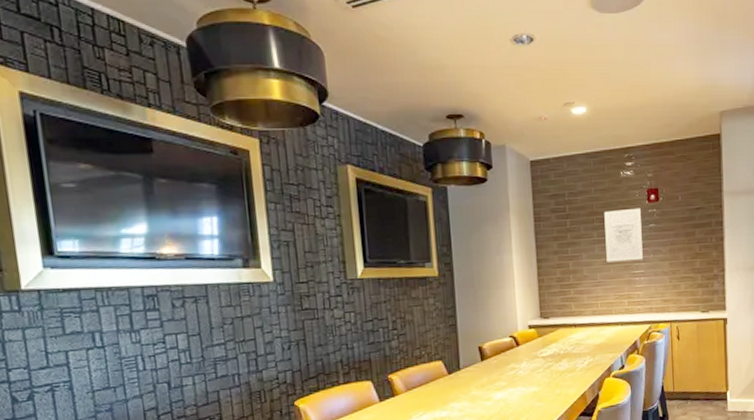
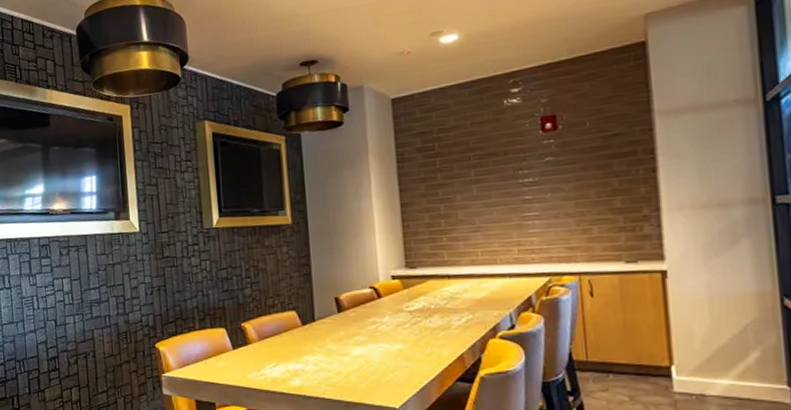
wall art: present [604,208,643,263] -> none [483,139,537,205]

